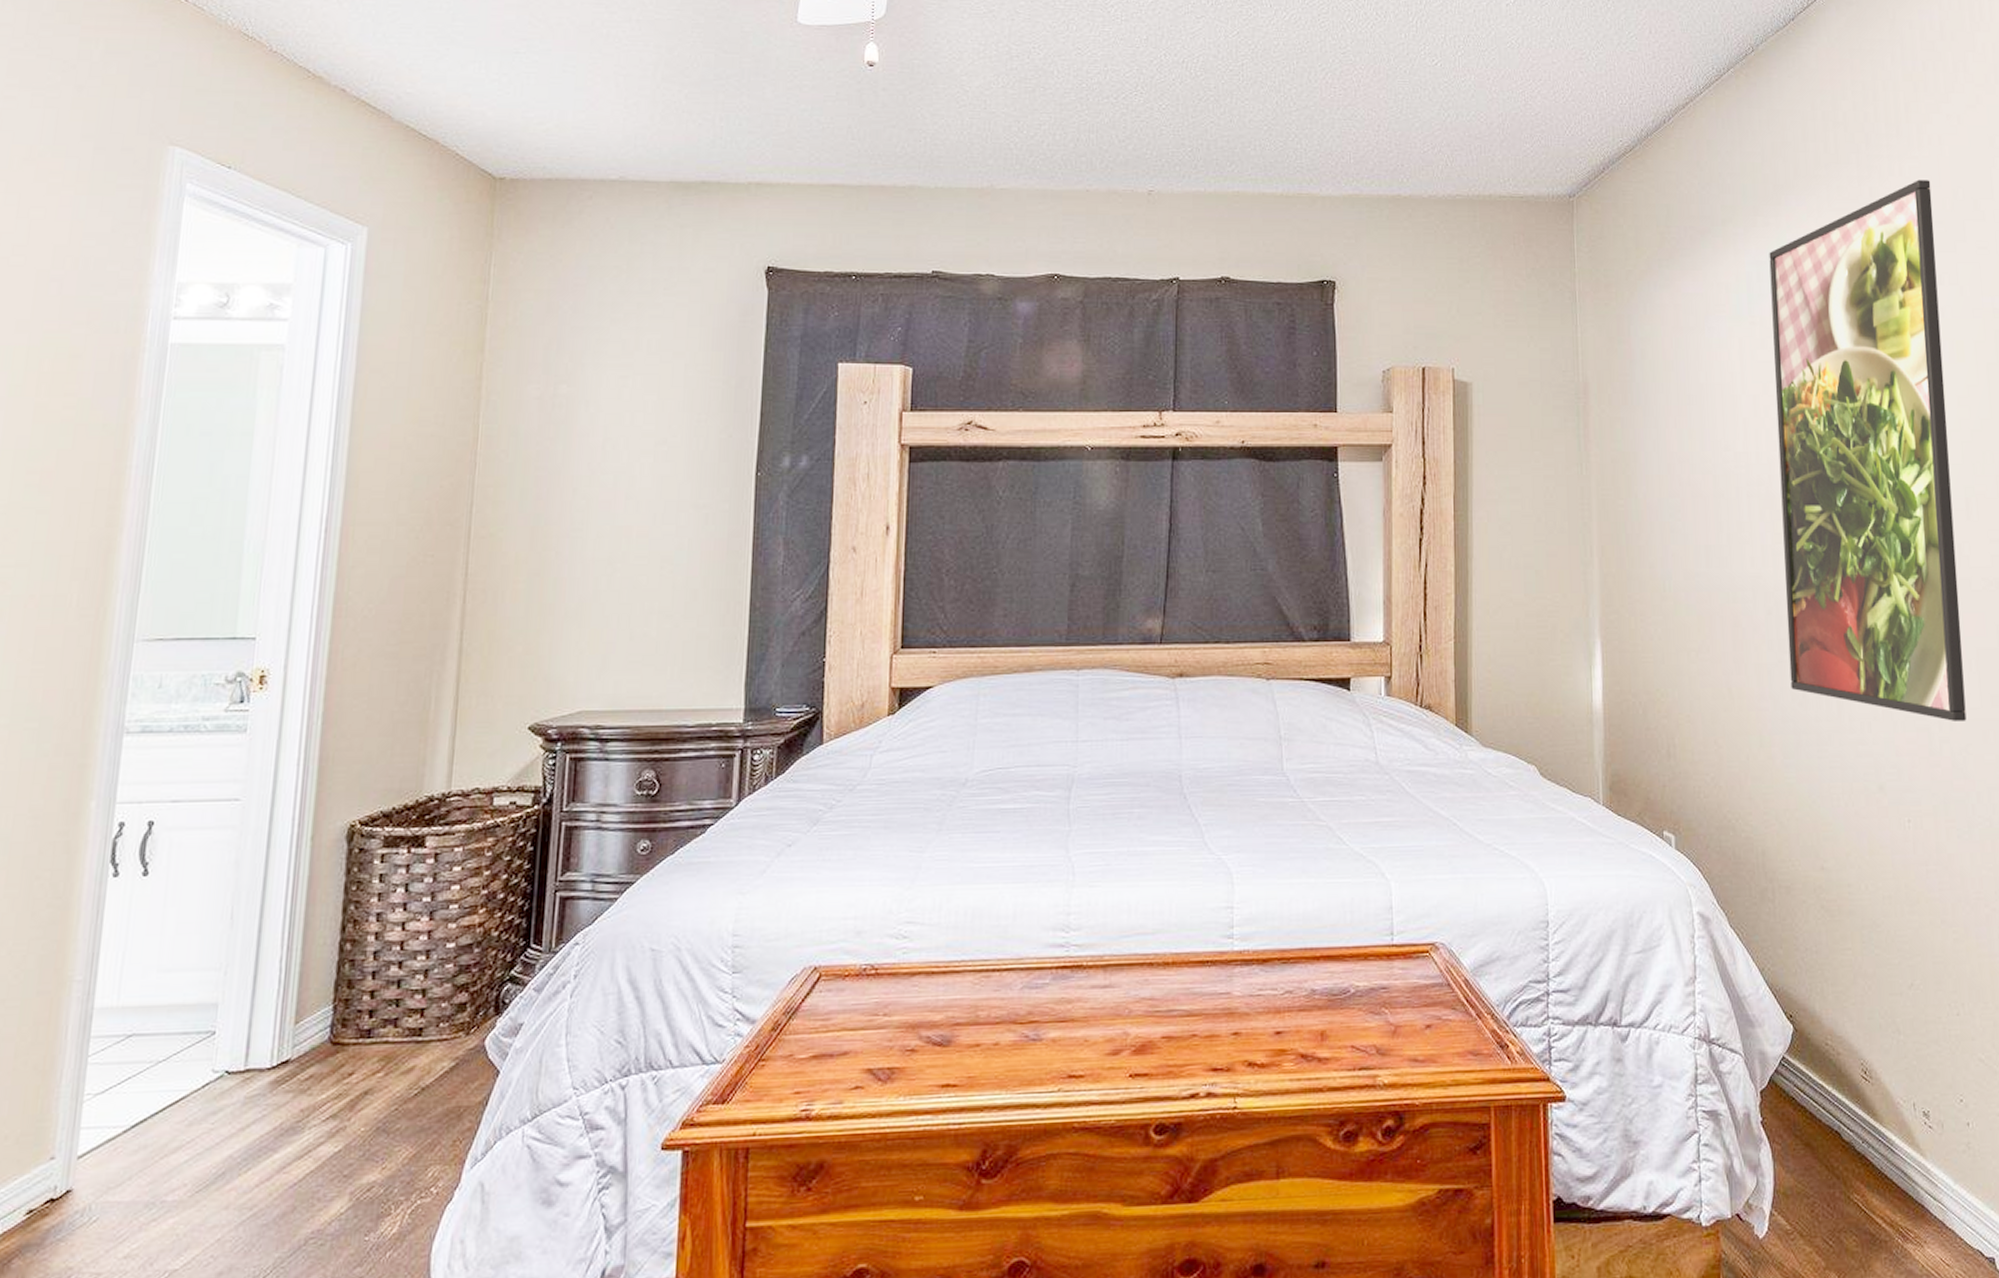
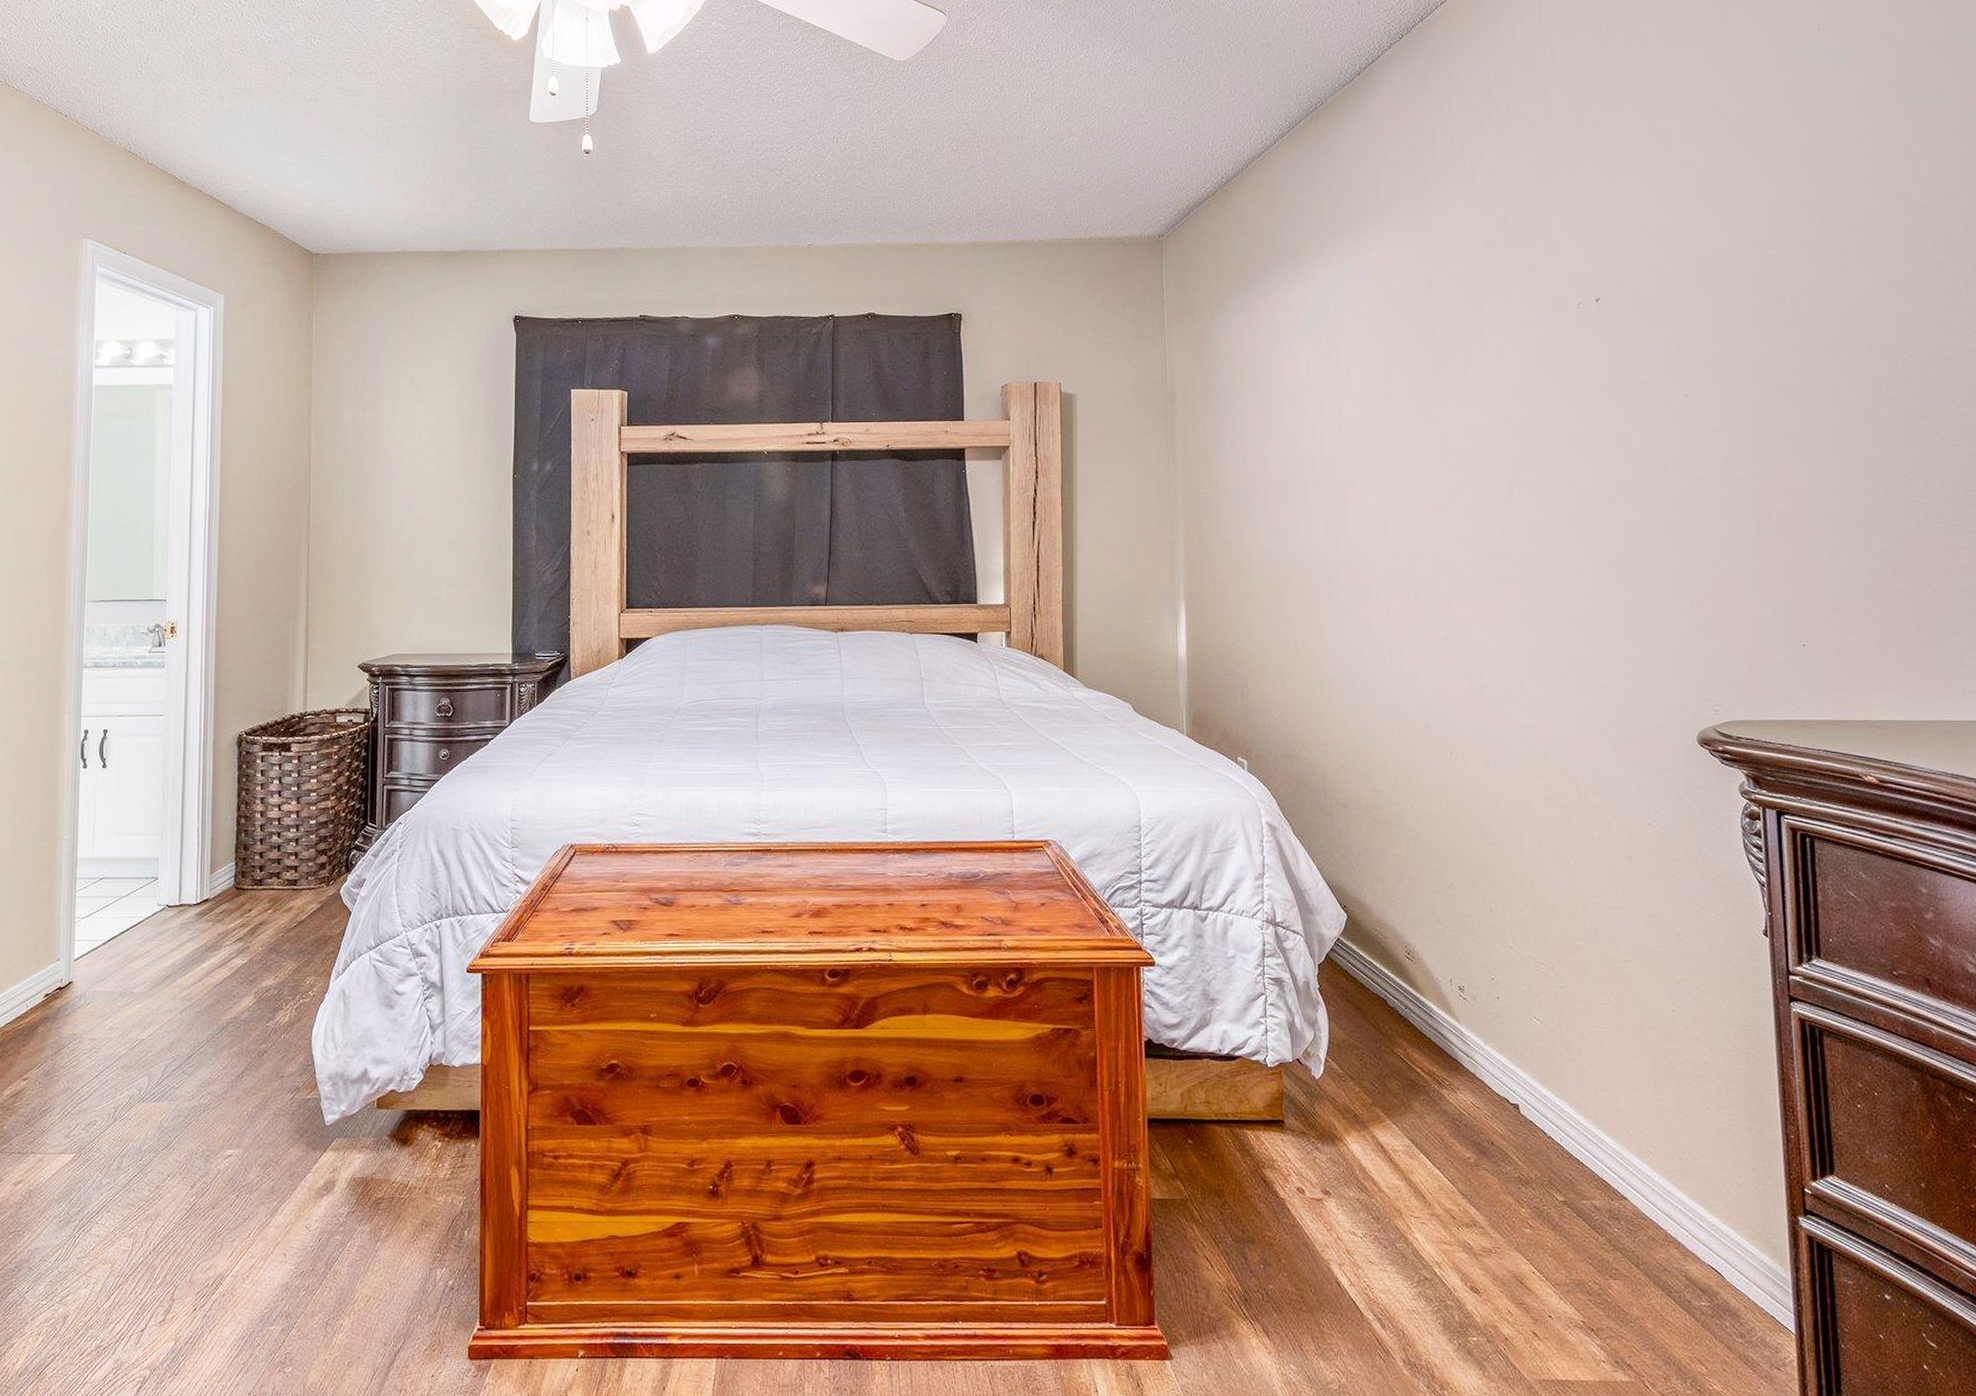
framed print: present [1769,179,1967,721] -> none [1334,210,1505,671]

